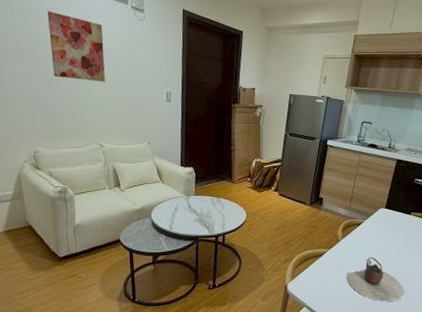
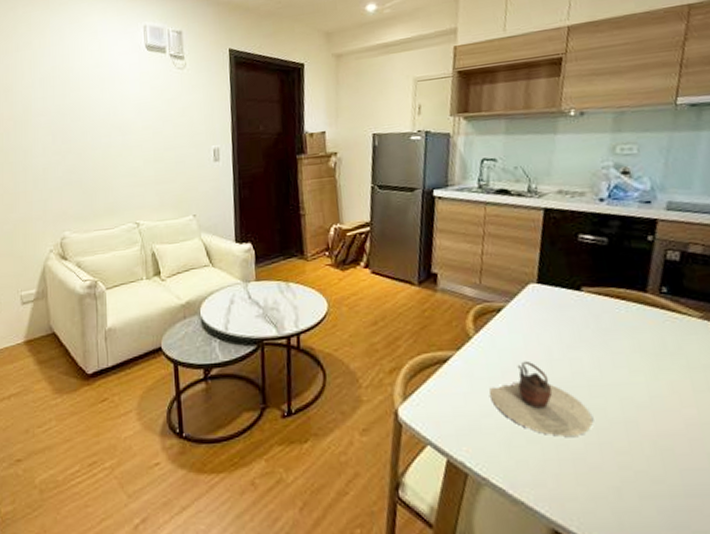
wall art: present [47,11,105,82] -> none [78,73,141,147]

